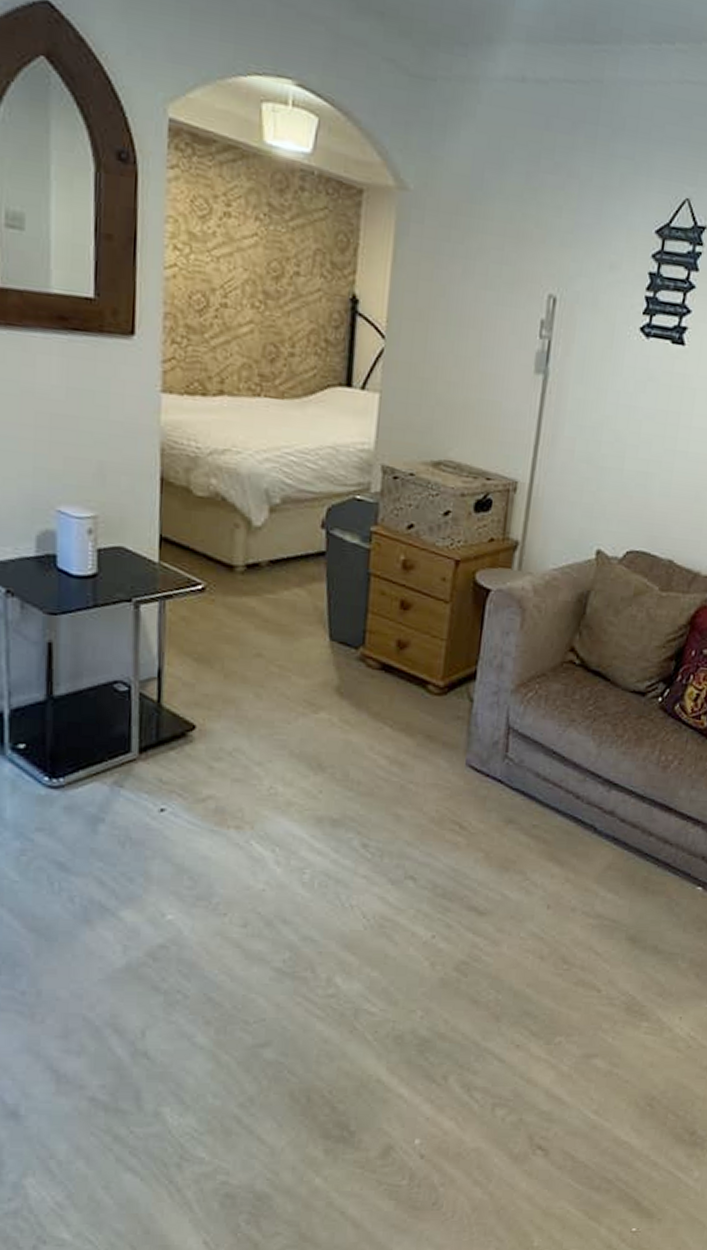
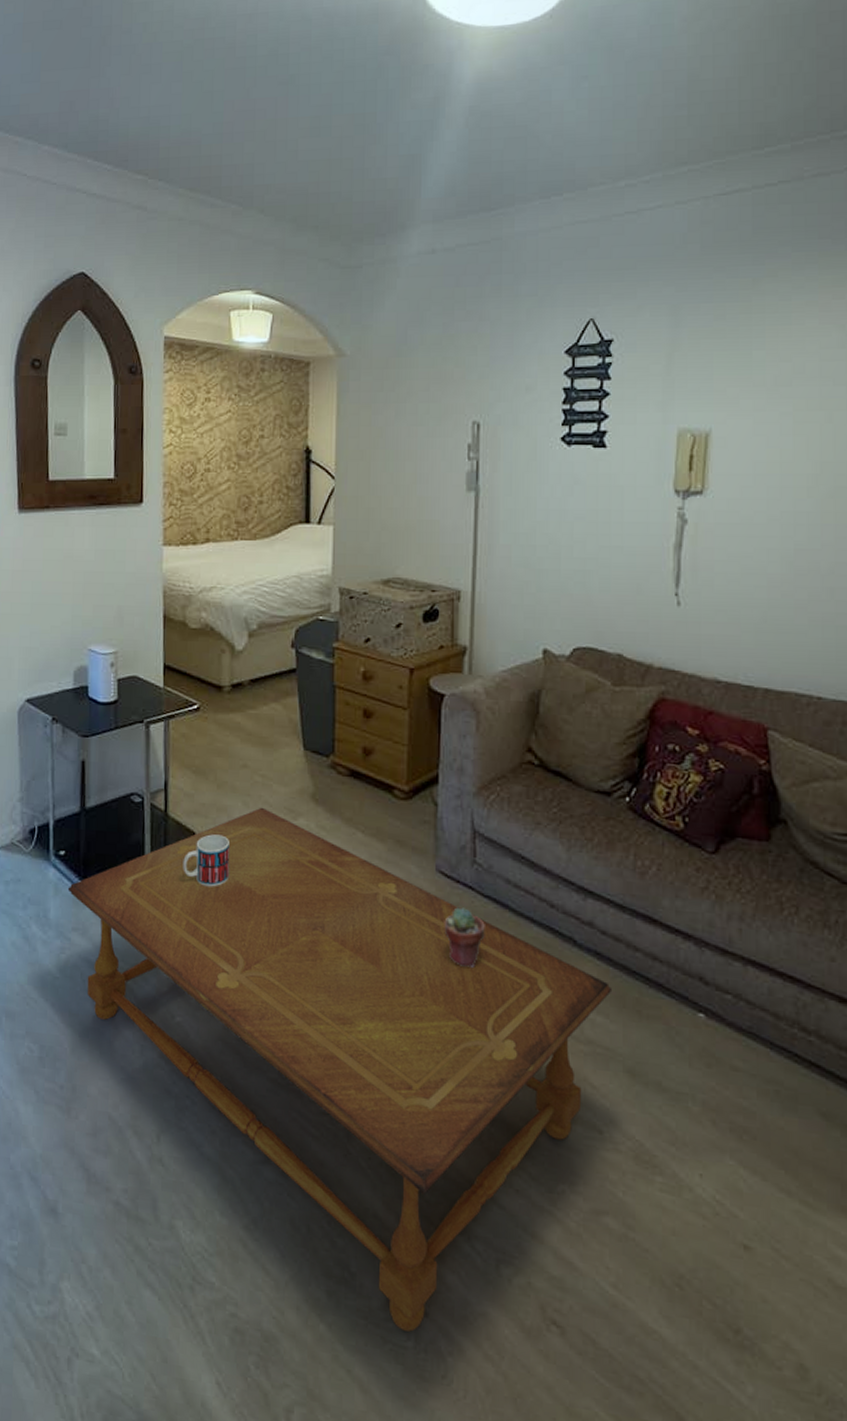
coffee table: none [29,699,624,1172] -> present [67,807,611,1332]
mug: none [179,727,237,783] -> present [183,834,230,887]
potted succulent: none [469,799,511,855] -> present [444,907,485,967]

